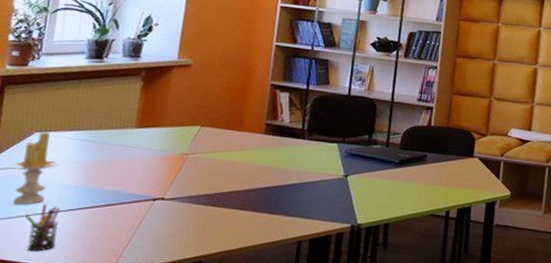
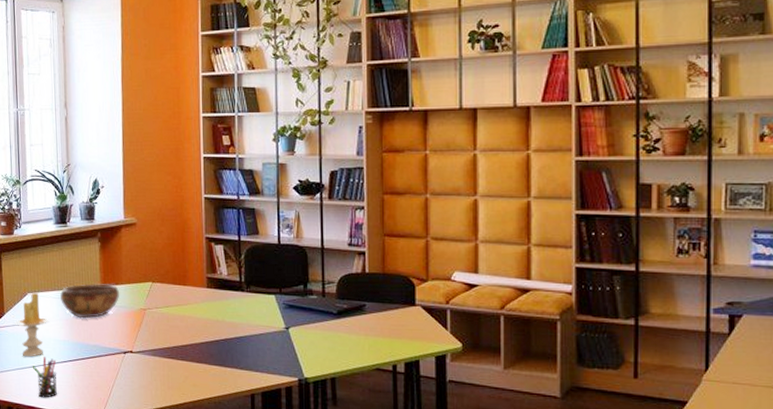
decorative bowl: none [79,124,159,162] -> present [60,283,120,319]

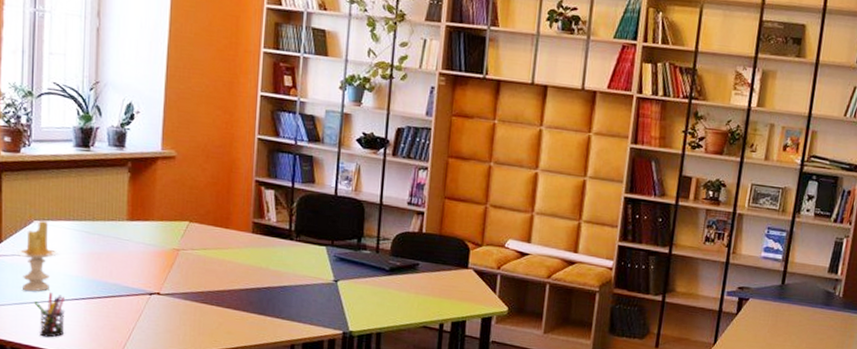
decorative bowl: present [60,283,120,319] -> none [76,216,150,254]

